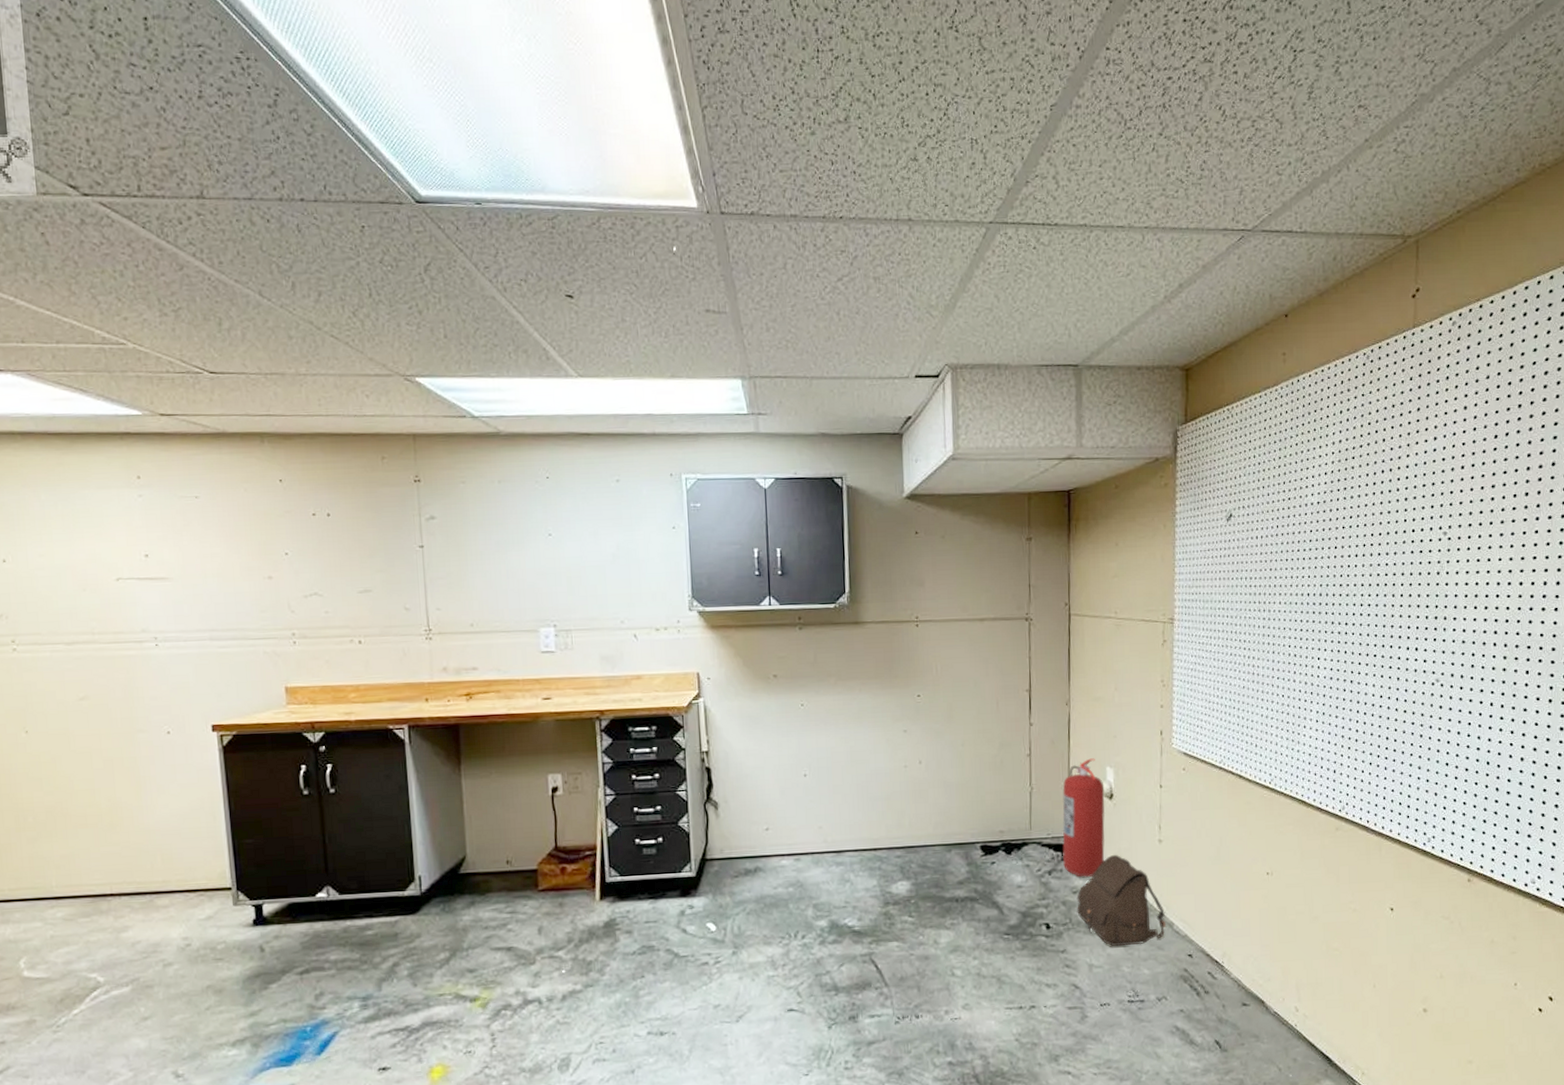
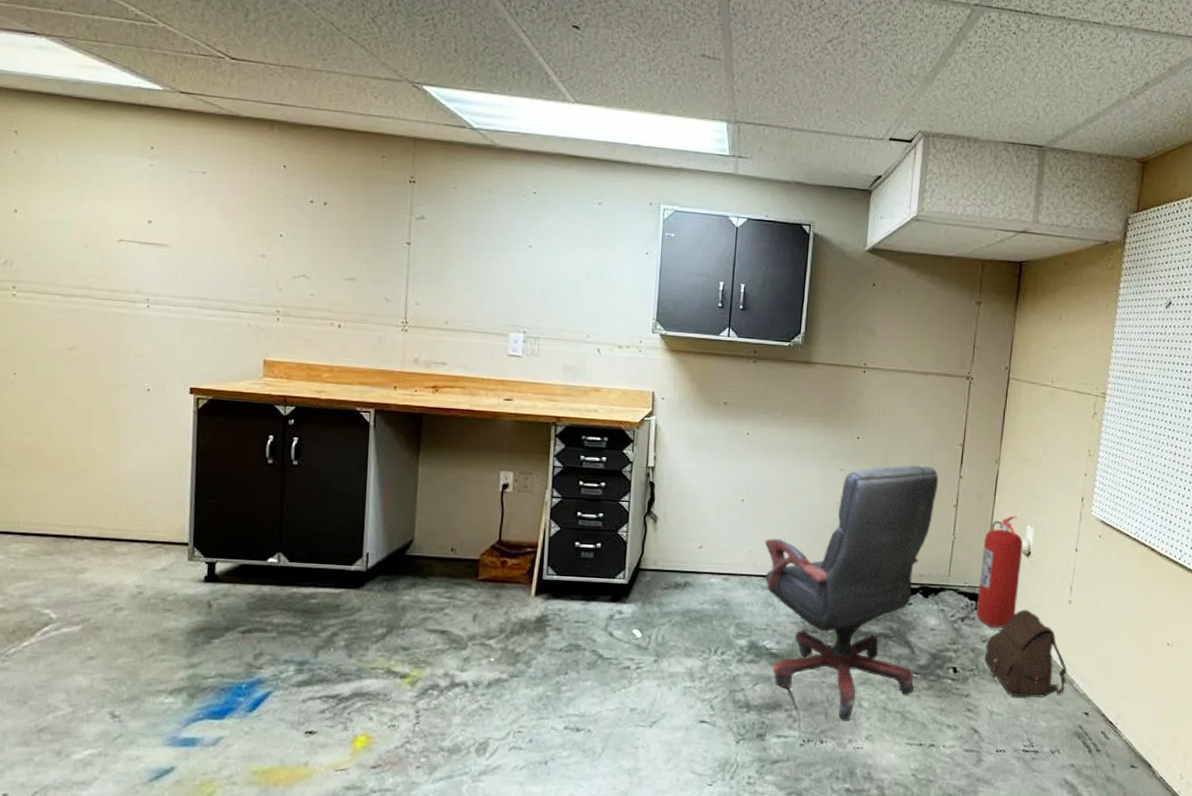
office chair: none [833,716,1009,991] -> present [764,465,939,720]

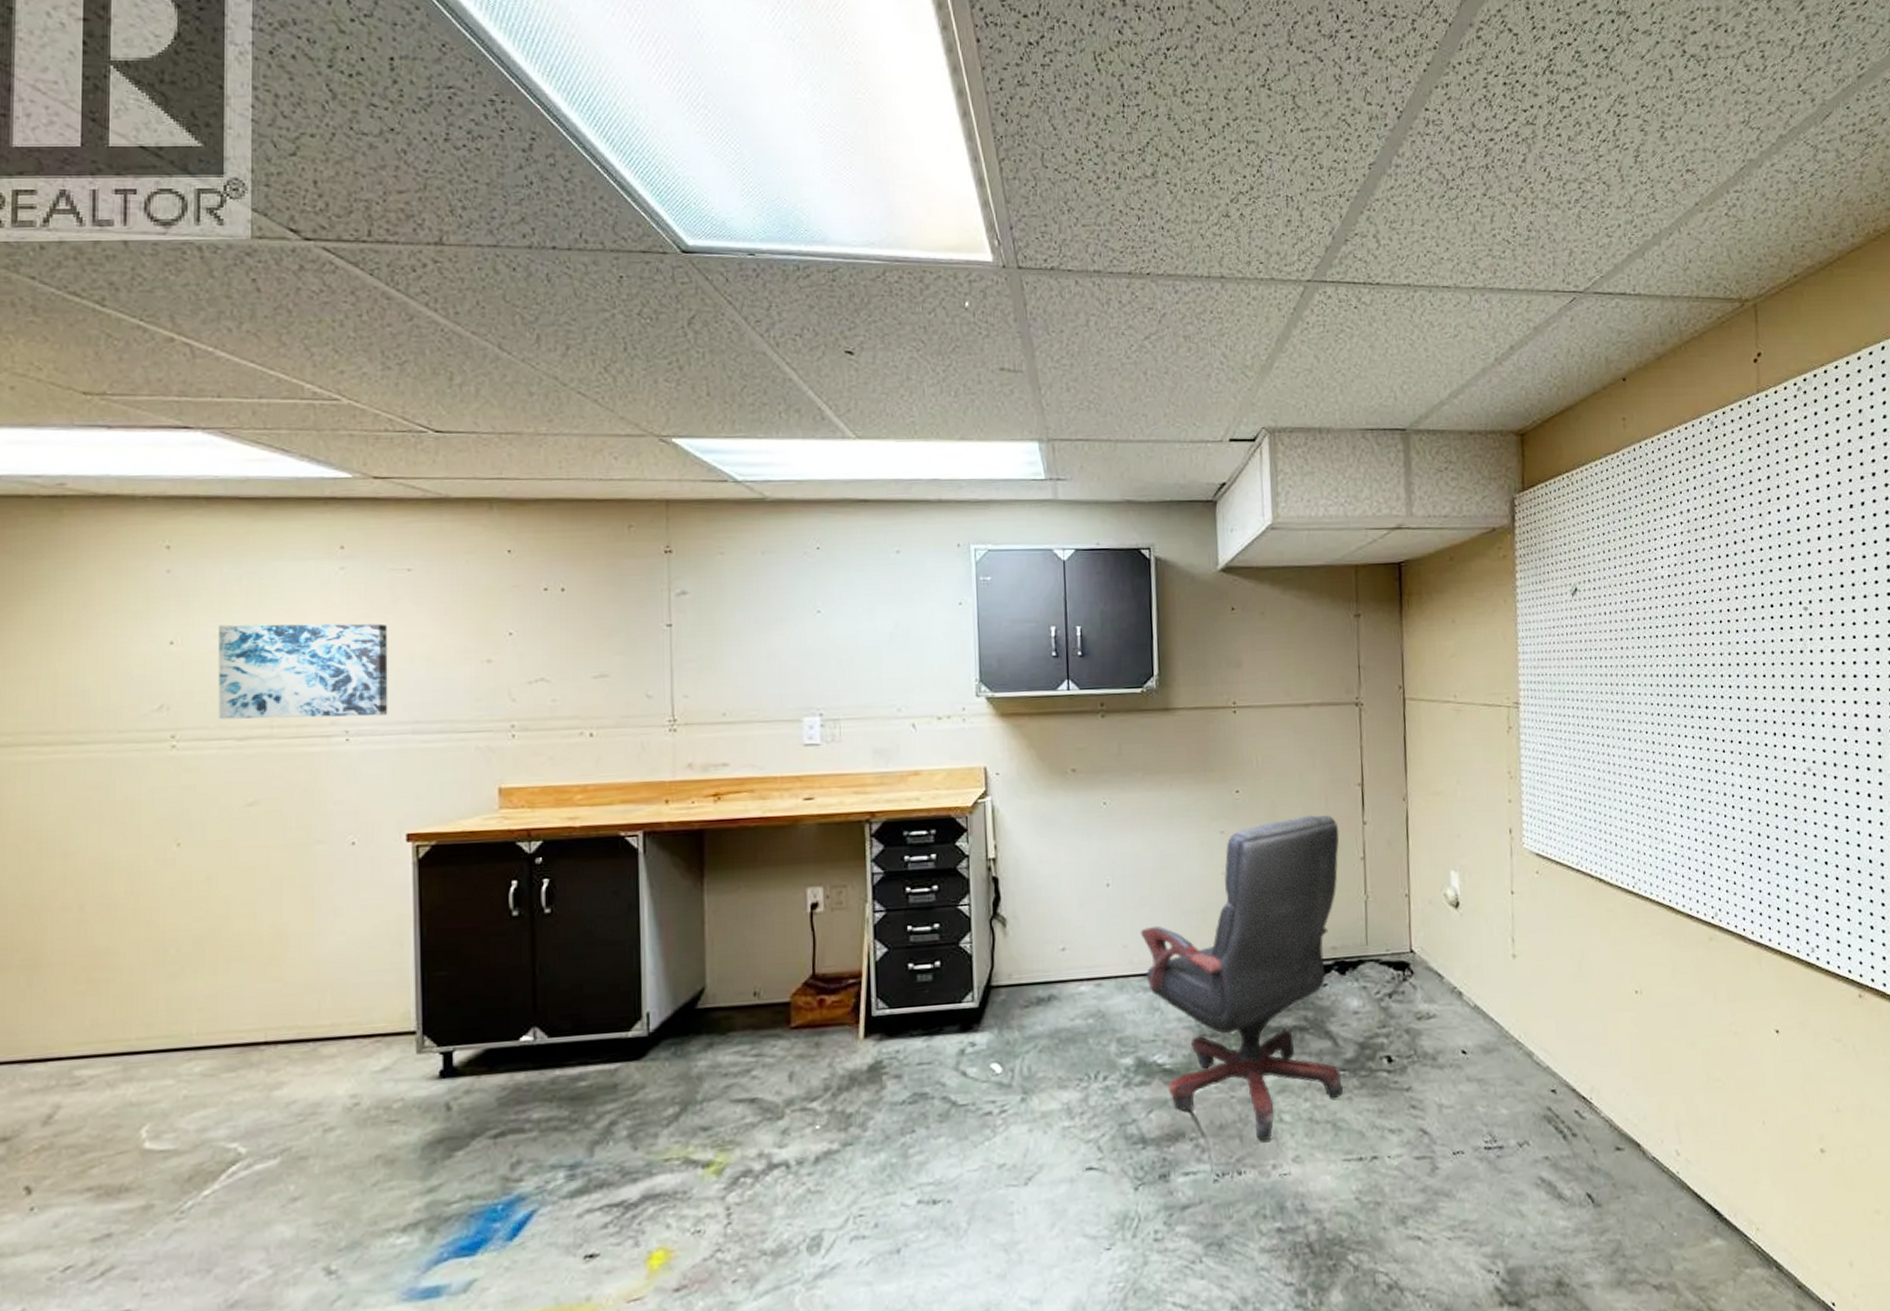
wall art: none [49,201,185,290] -> present [218,623,388,720]
fire extinguisher: present [976,516,1023,628] -> none [1402,861,1452,1000]
satchel: present [984,609,1067,697] -> none [1421,972,1525,1082]

